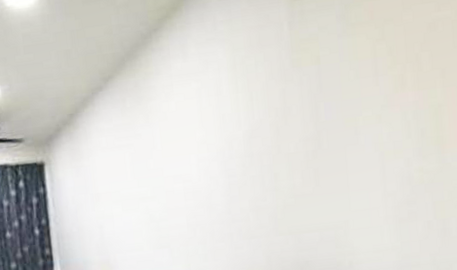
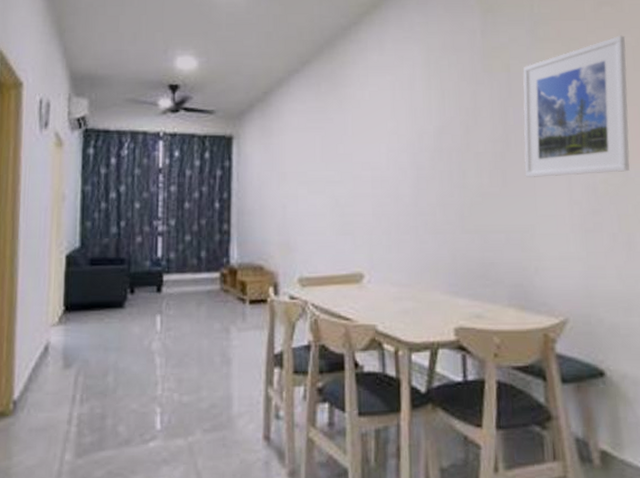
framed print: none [334,9,447,174] -> present [523,35,630,178]

